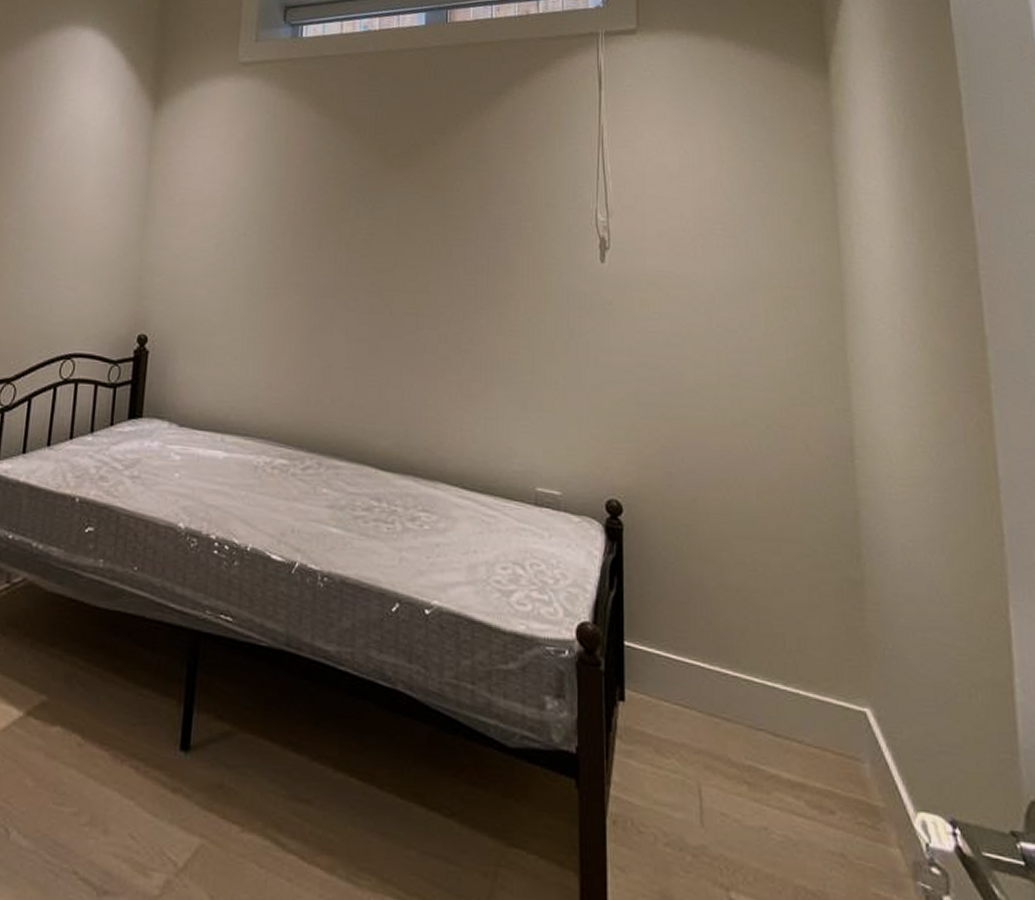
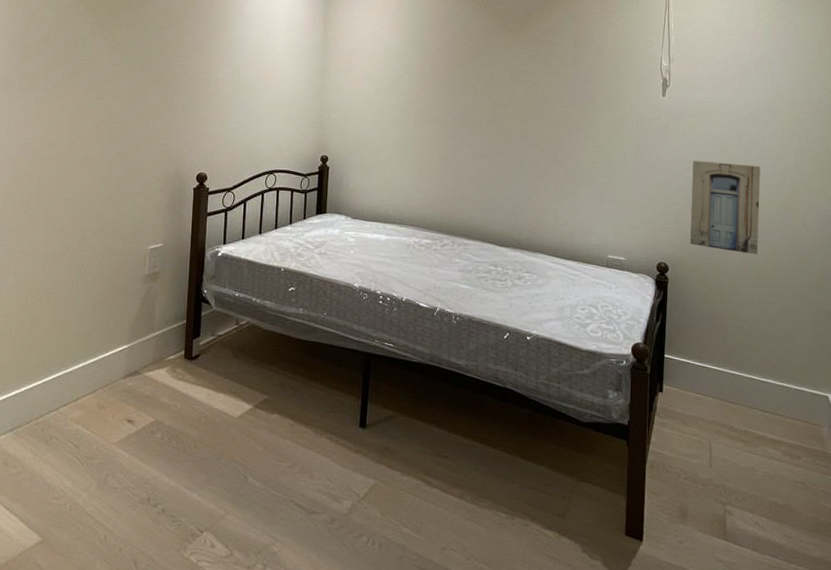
wall art: none [647,351,746,491] -> present [690,160,761,255]

